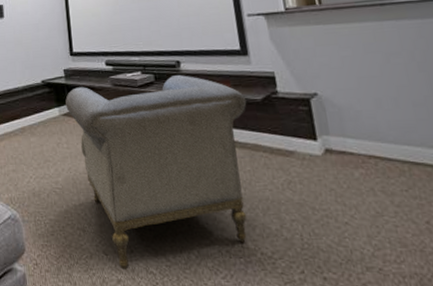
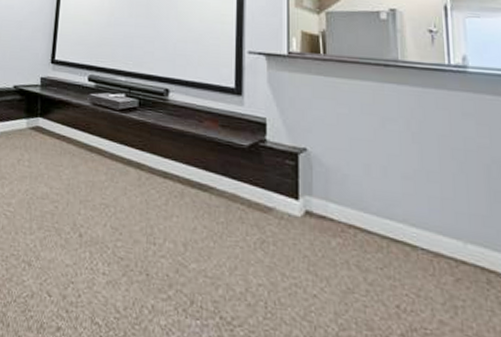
armchair: present [65,75,247,270] -> none [35,100,232,316]

